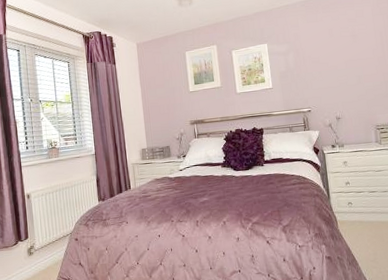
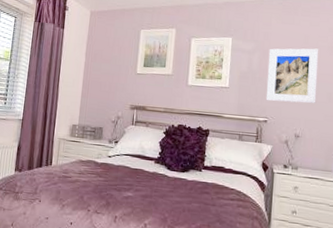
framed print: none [301,39,349,93] -> present [265,48,319,104]

